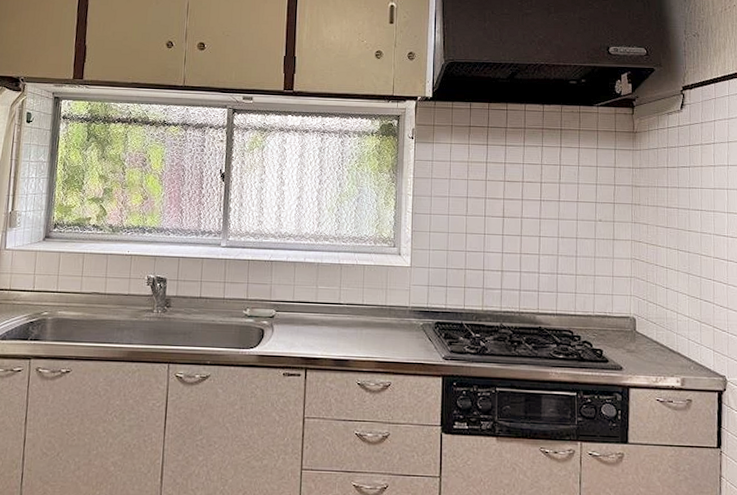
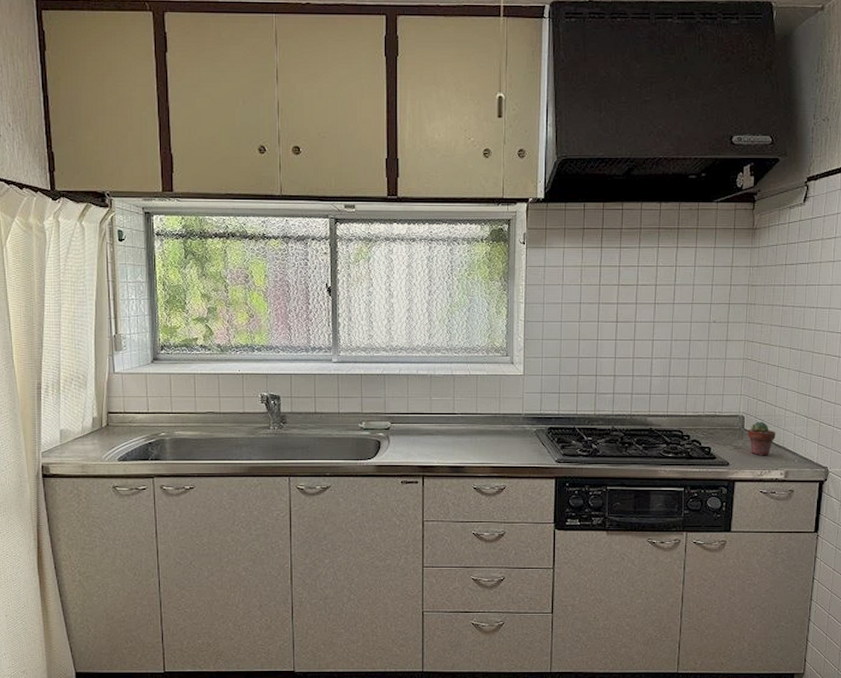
potted succulent: none [640,324,669,362] -> present [748,421,776,456]

